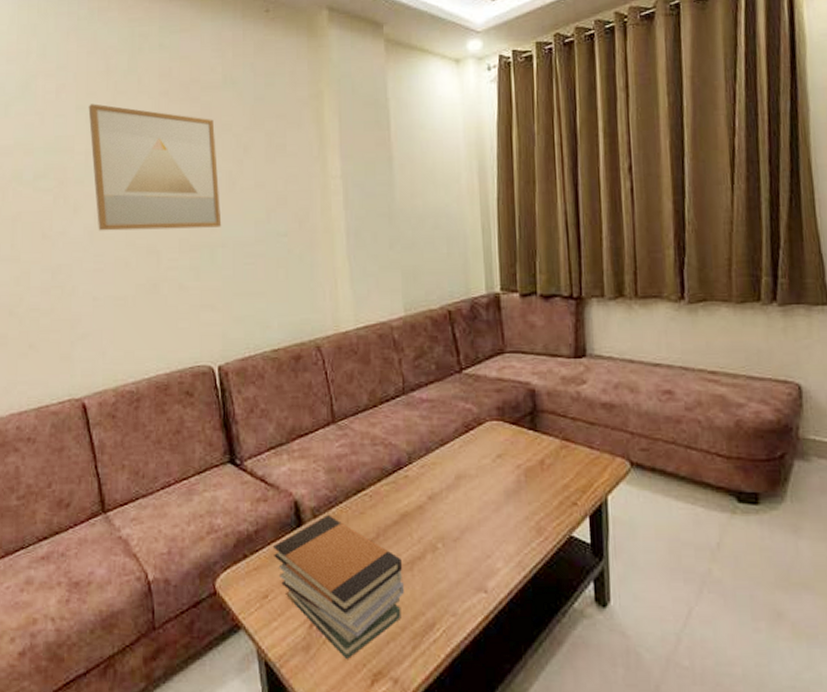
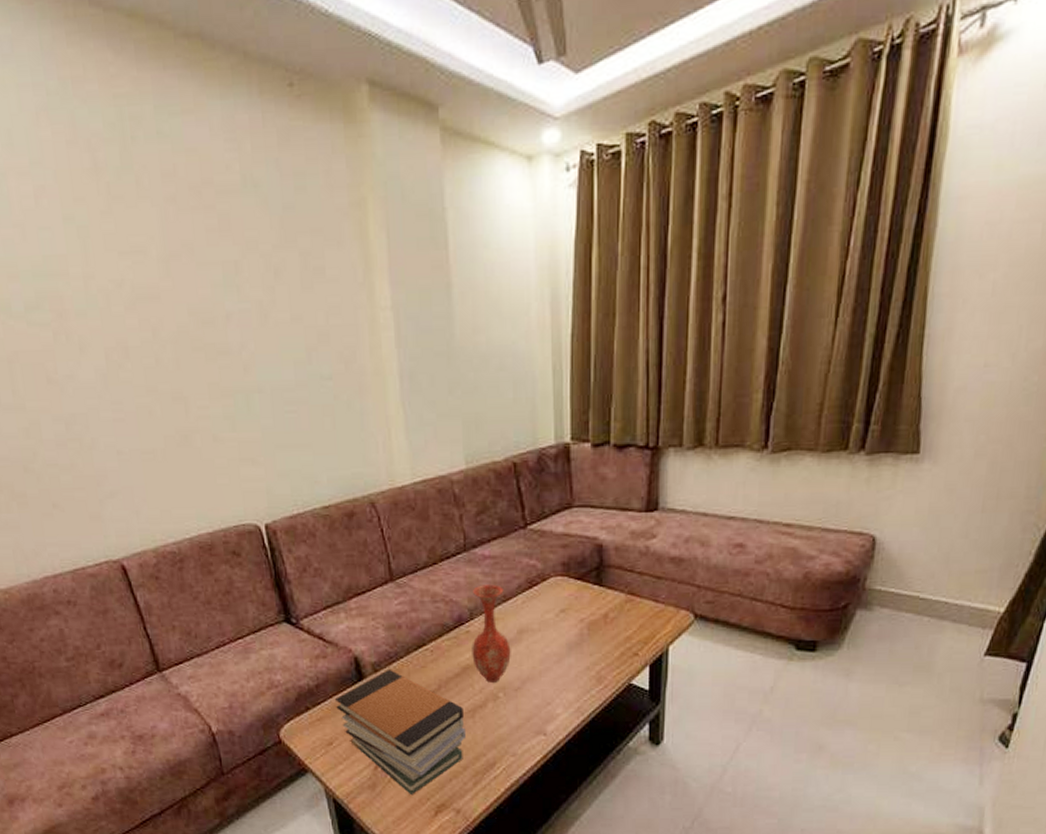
wall art: present [88,103,222,231] -> none [78,212,256,374]
vase: none [410,428,449,532] -> present [472,584,511,683]

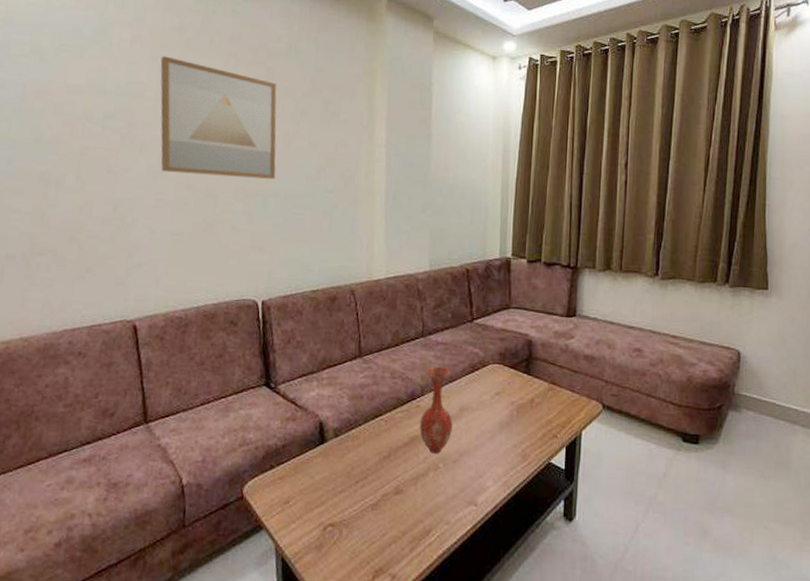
wall art: none [78,212,256,374] -> present [160,56,277,179]
book stack: present [336,668,466,796] -> none [297,434,408,558]

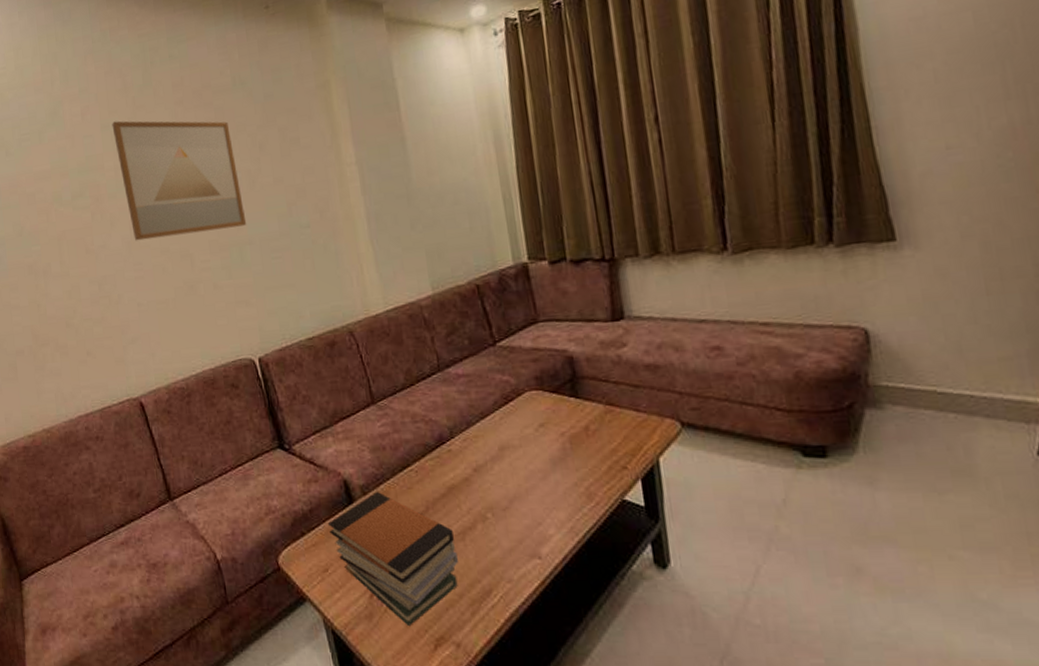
book stack: none [297,434,408,558] -> present [328,491,458,627]
vase: present [419,366,453,454] -> none [451,402,495,503]

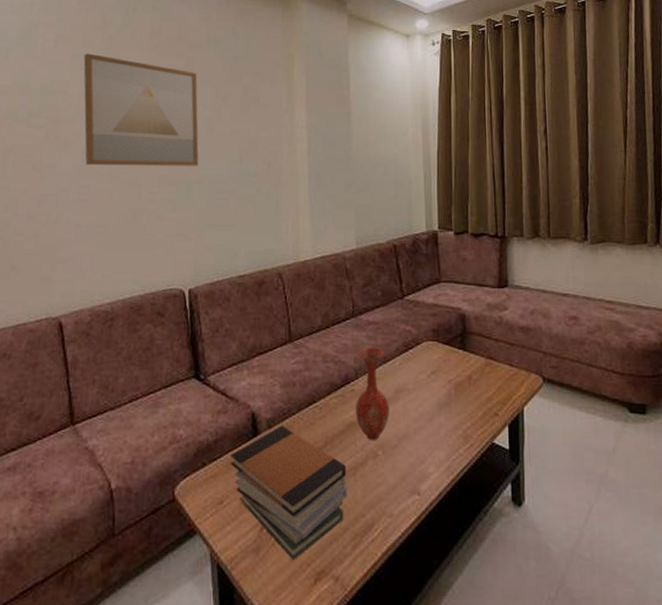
vase: none [451,402,495,503] -> present [355,347,389,440]

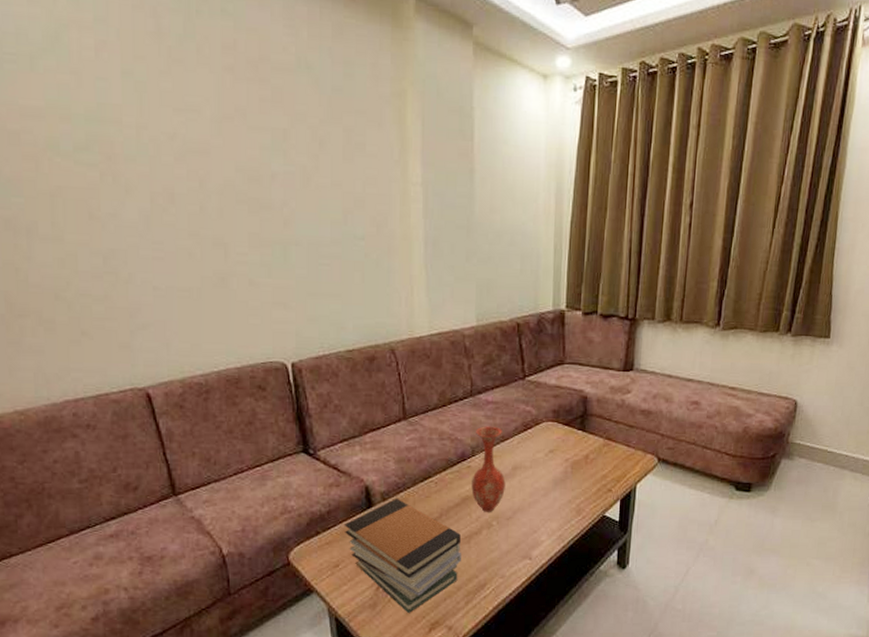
wall art: present [83,53,199,166] -> none [137,69,295,225]

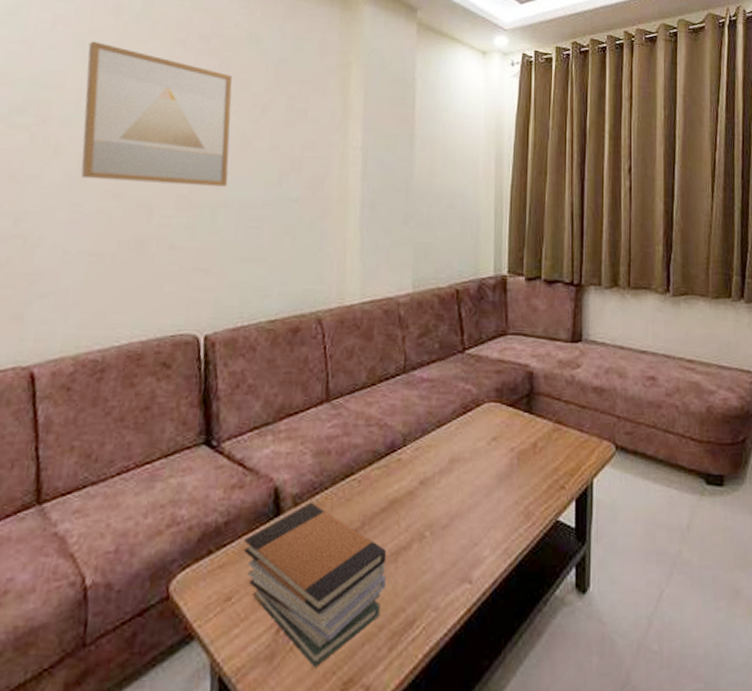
wall art: none [137,69,295,225] -> present [80,41,233,187]
vase: present [471,426,506,512] -> none [401,408,442,519]

